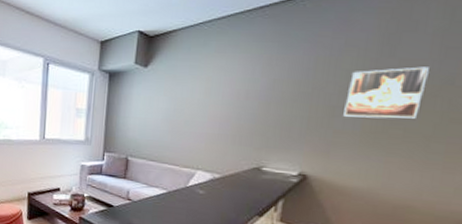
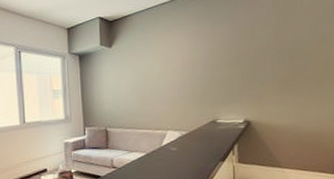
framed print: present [343,66,429,119] -> none [263,30,311,72]

